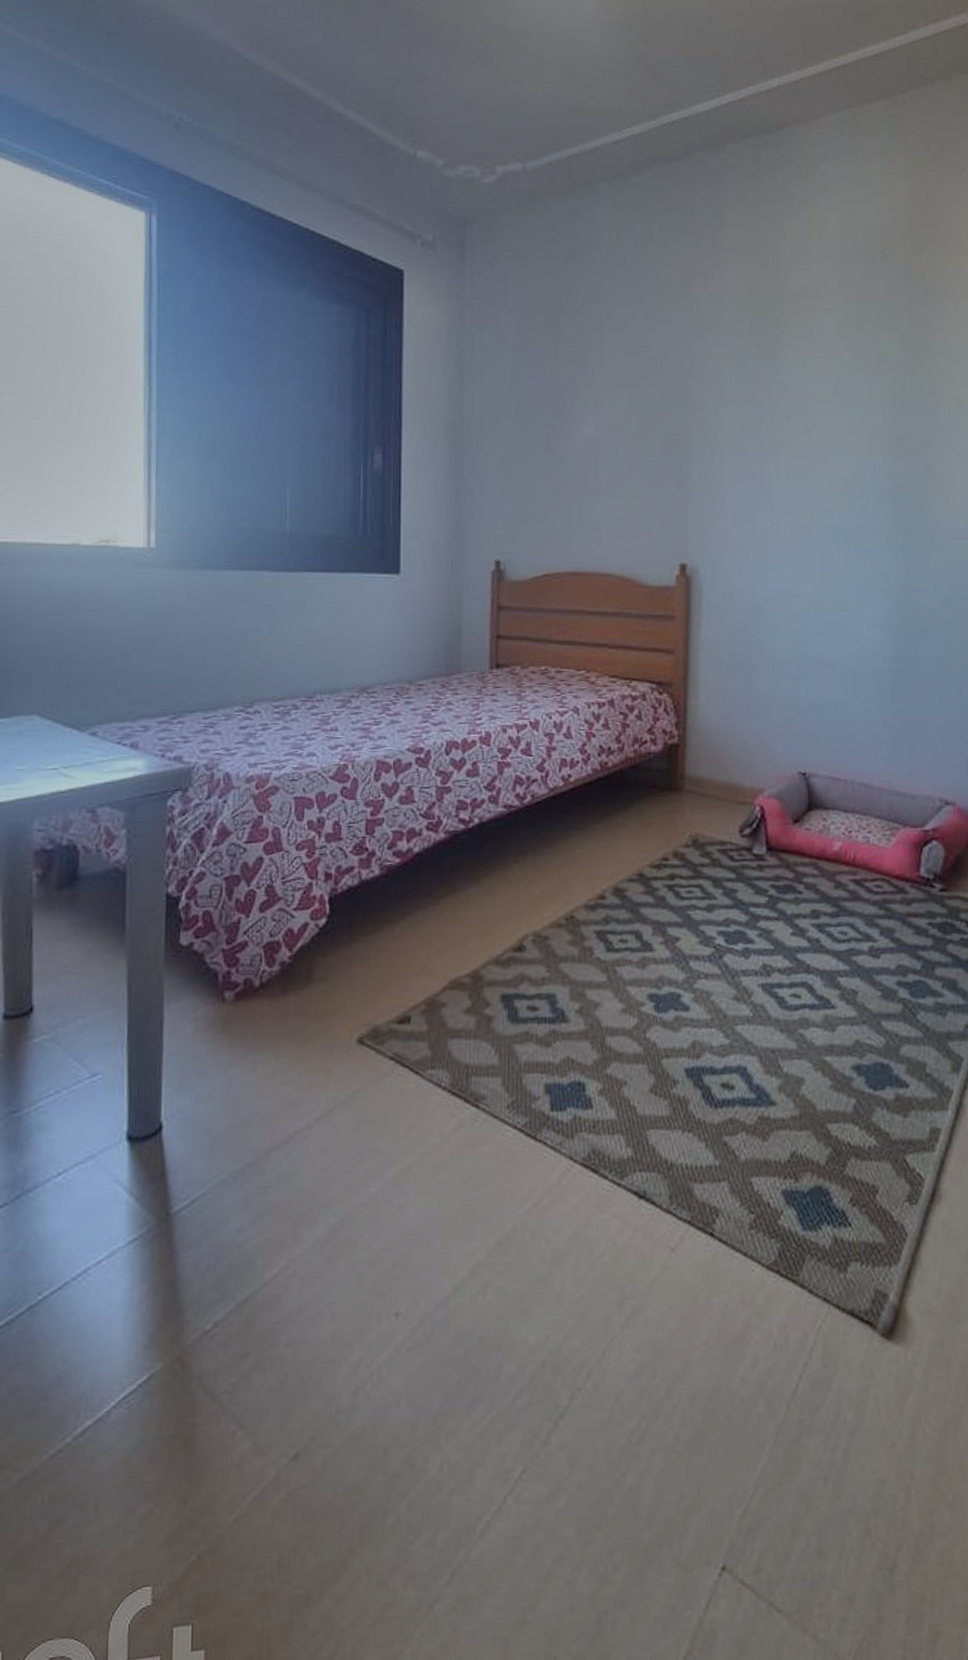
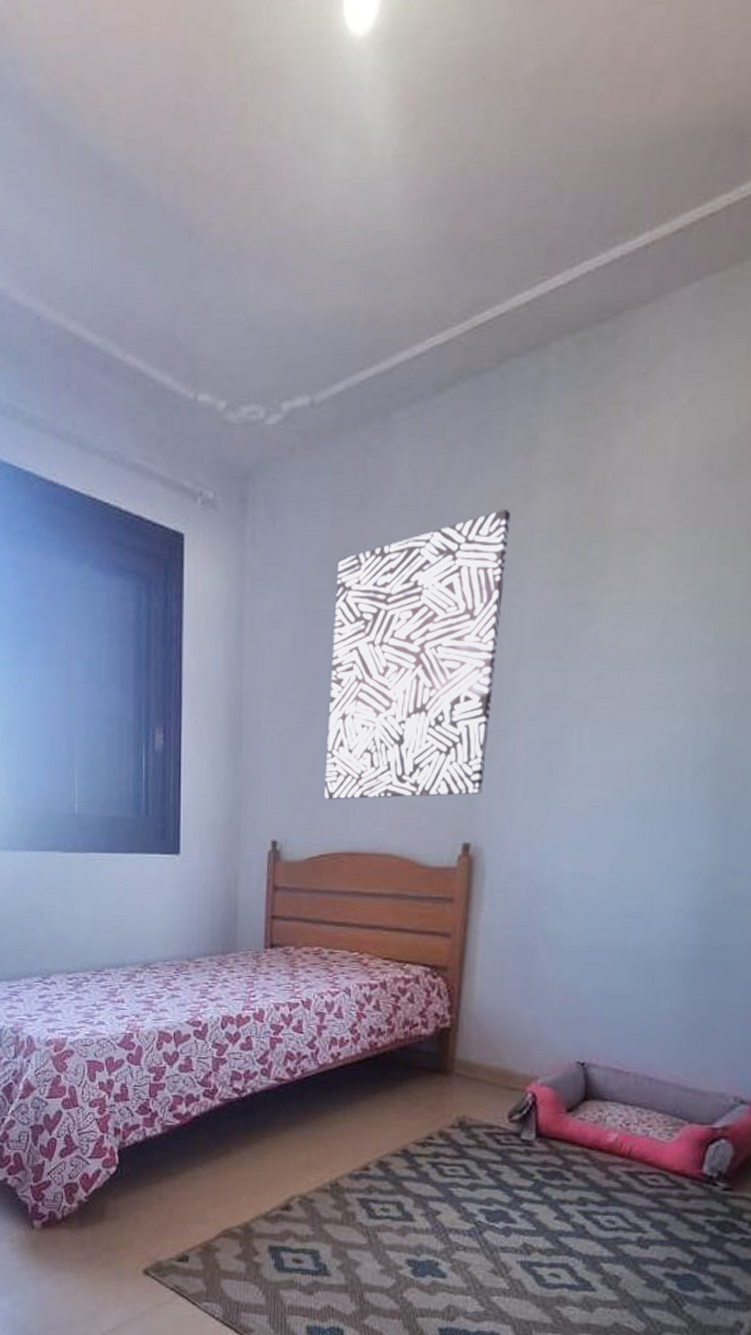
wall art: none [546,273,704,521] -> present [325,510,510,799]

